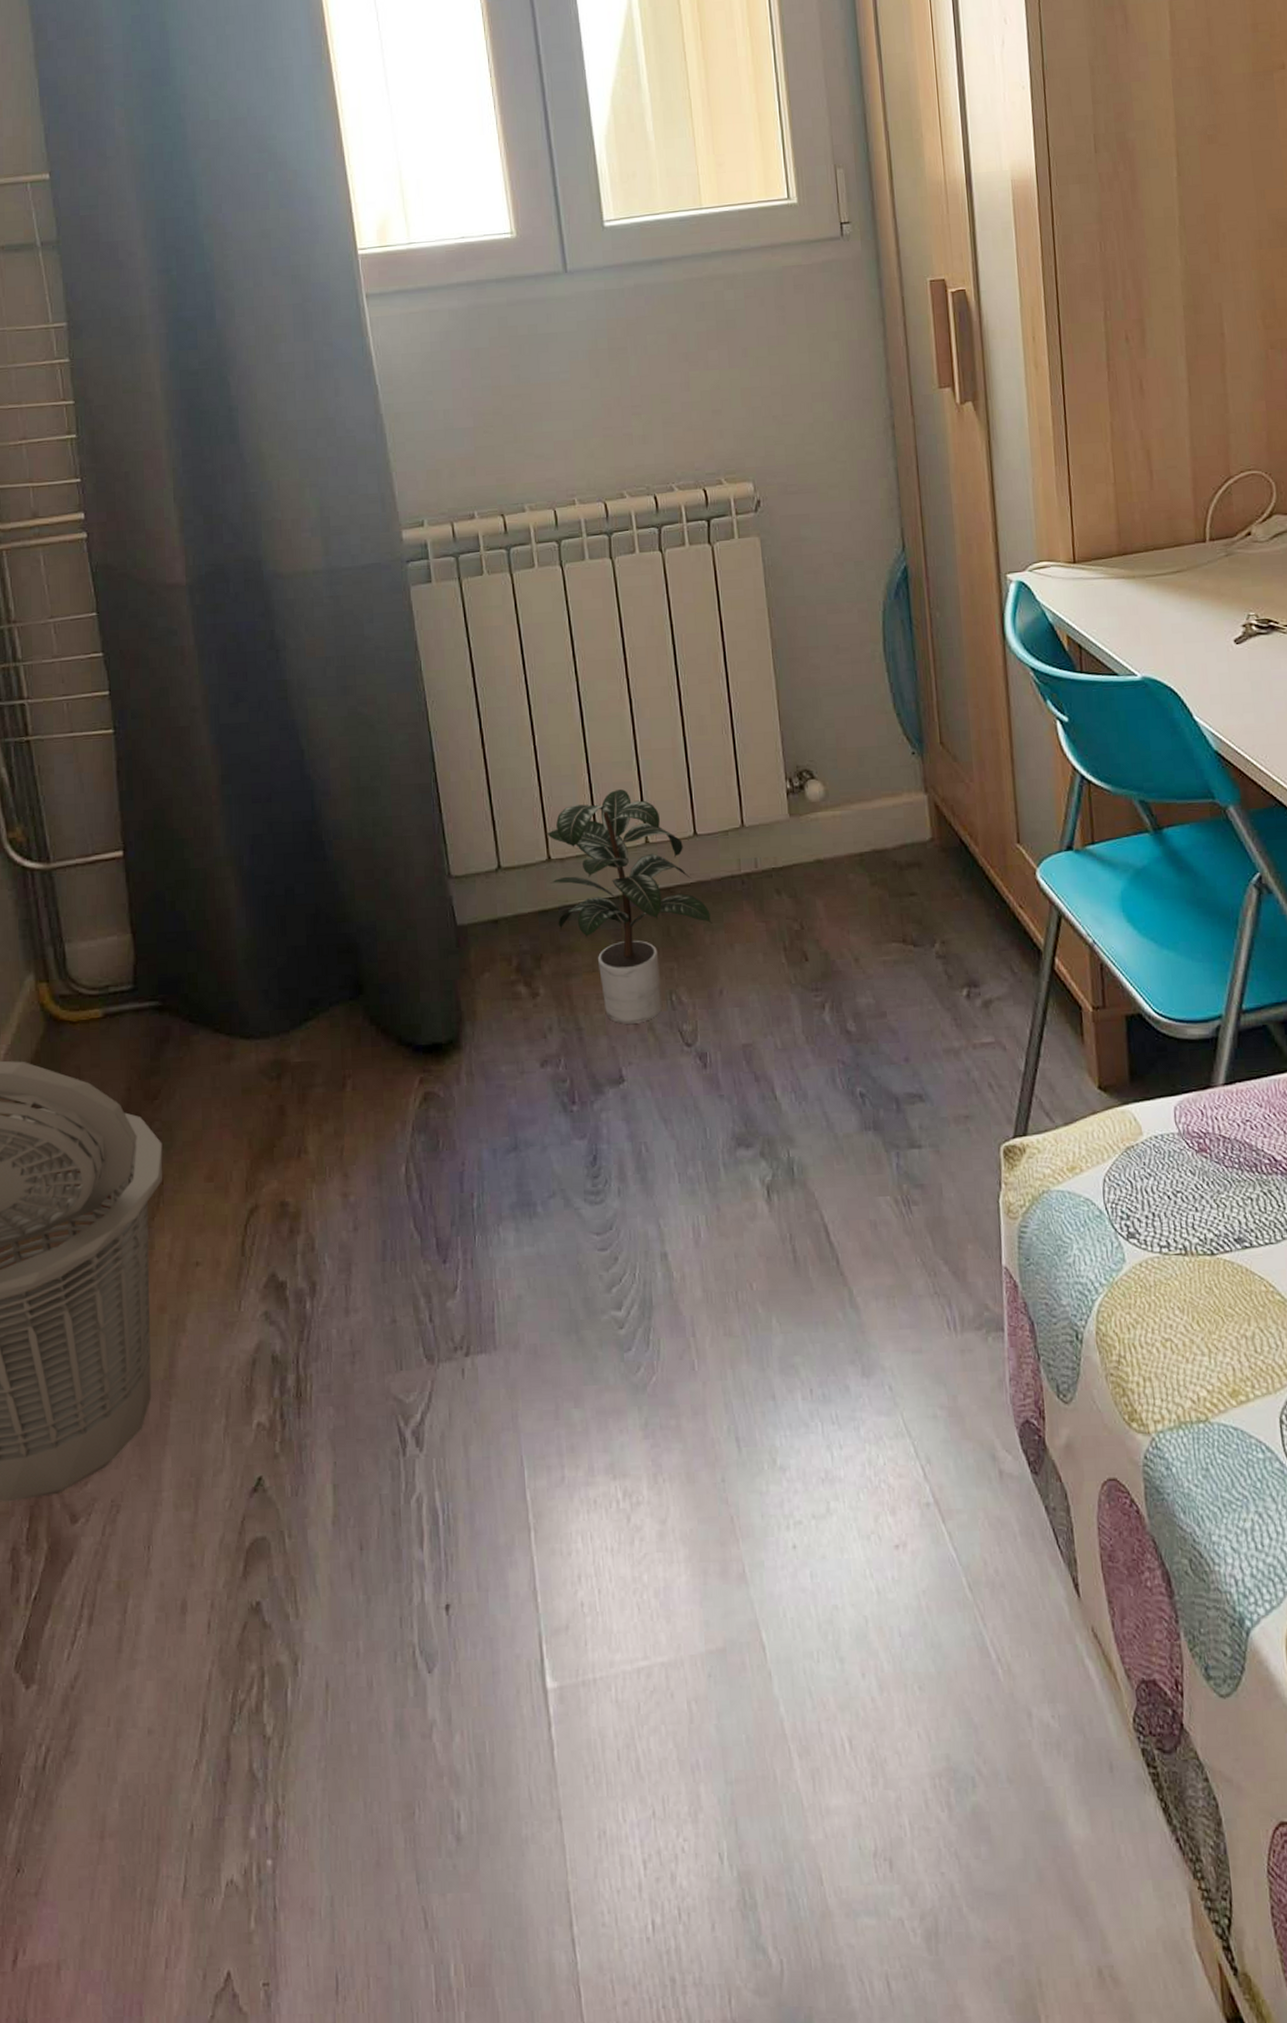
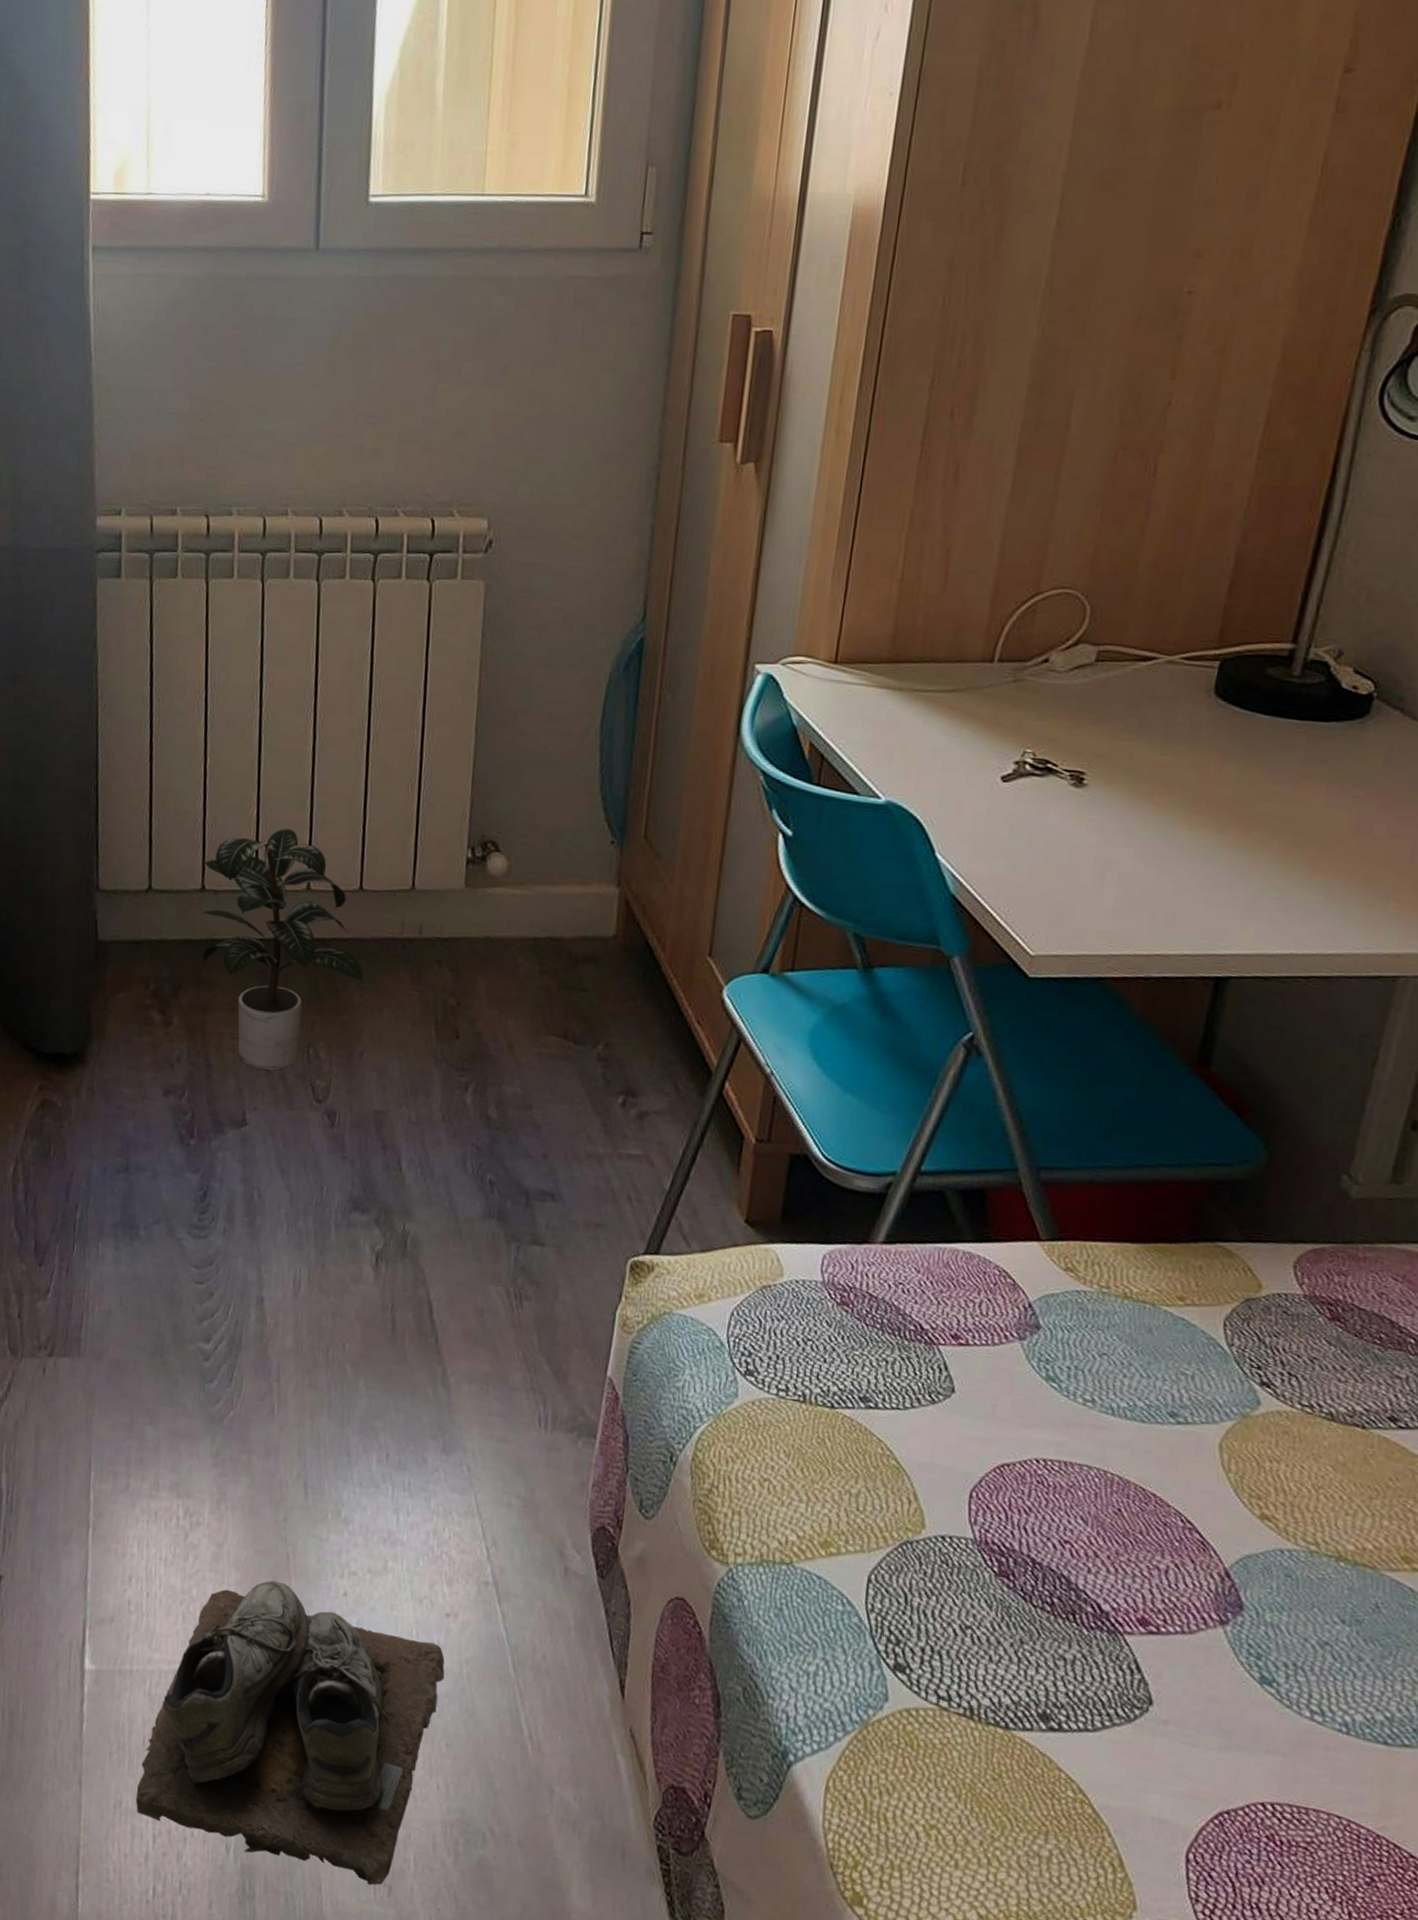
shoe: none [618,1547,905,1863] -> present [135,1580,445,1885]

